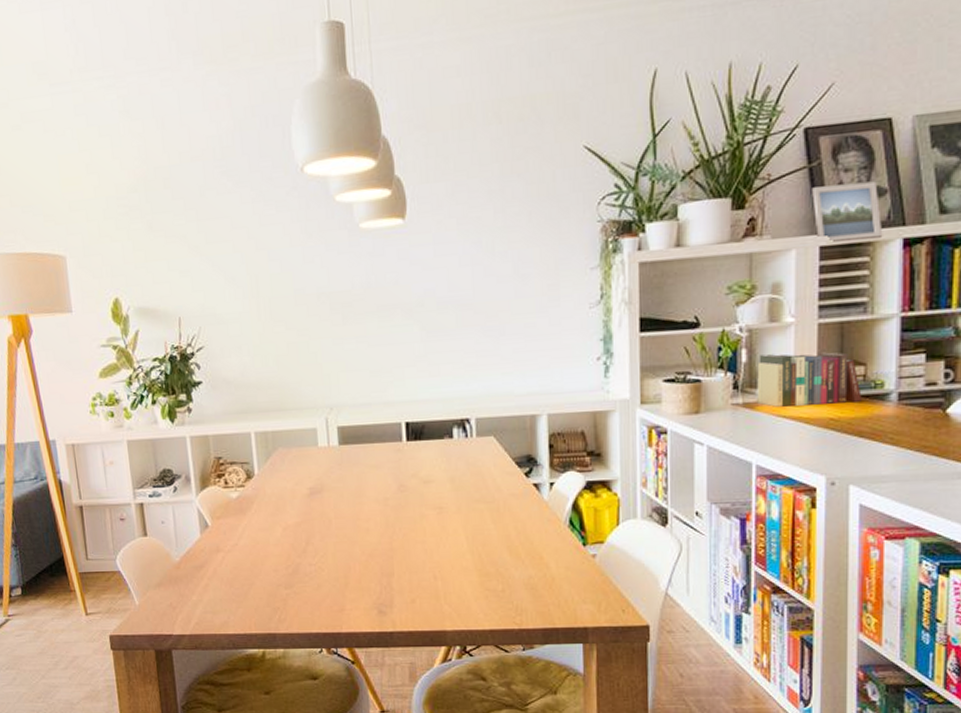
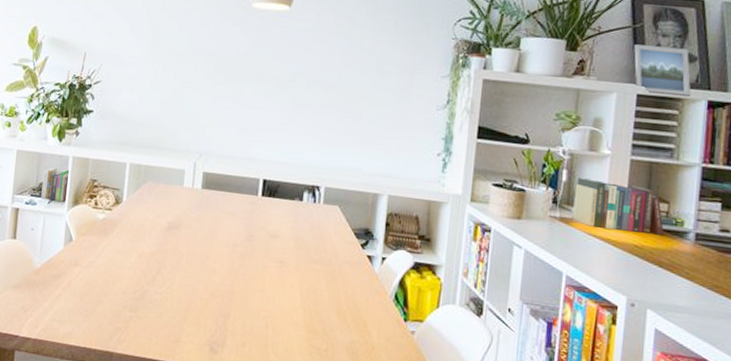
books: none [161,451,195,489] -> present [41,167,69,202]

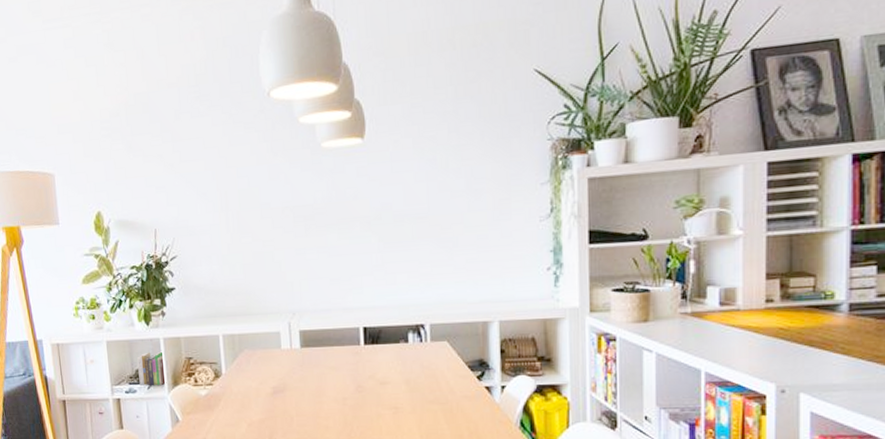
books: present [572,178,664,235] -> none [705,263,812,318]
picture frame: present [633,44,691,98] -> none [759,99,832,160]

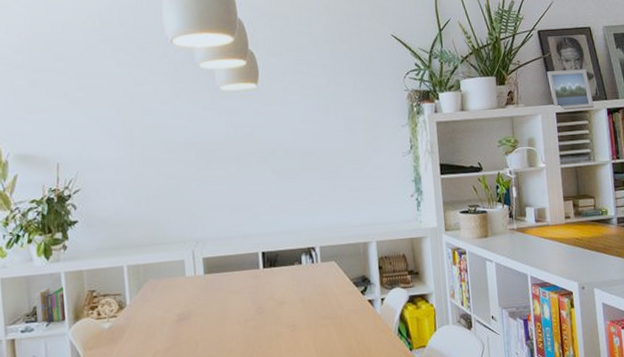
picture frame: none [759,99,832,160] -> present [547,69,595,111]

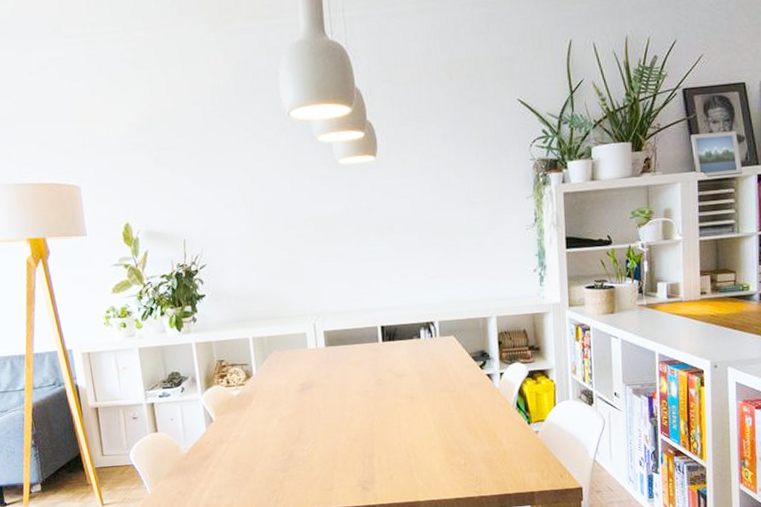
books: present [35,286,68,323] -> none [170,355,200,389]

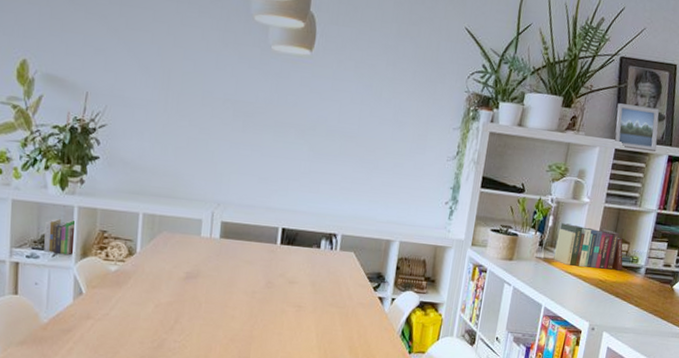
books: none [170,355,200,389] -> present [44,218,75,255]
books: none [656,263,734,308] -> present [553,223,623,271]

